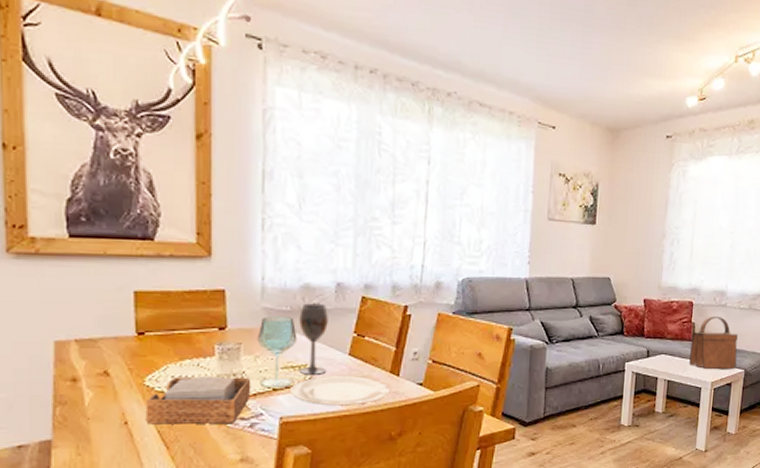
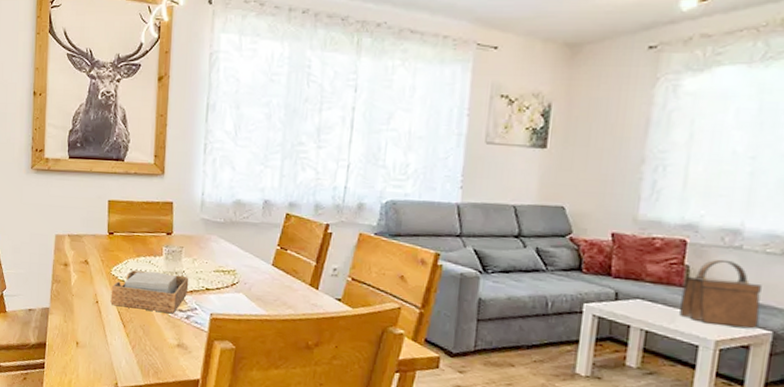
wine glass: present [257,316,297,389] -> none [195,226,228,289]
plate: present [290,375,390,406] -> none [220,281,309,312]
wine glass: present [298,303,328,375] -> none [228,217,256,281]

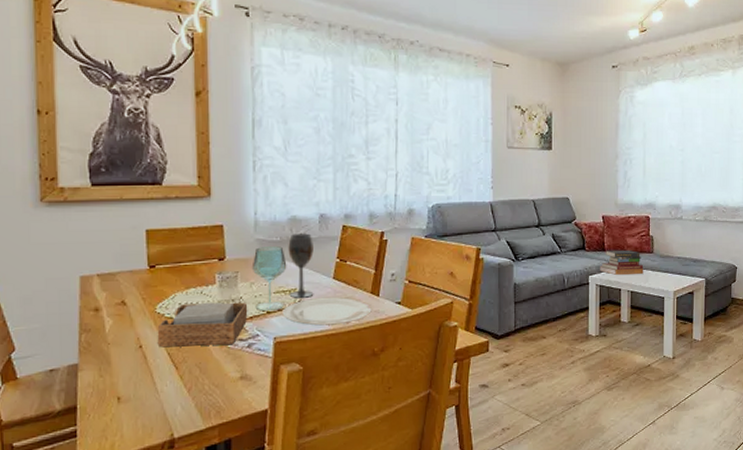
wine glass: none [195,226,228,289] -> present [251,246,287,312]
plate: none [220,281,309,312] -> present [282,296,372,326]
wine glass: none [228,217,256,281] -> present [288,233,314,298]
books: none [600,275,670,312] -> present [600,250,644,275]
handbag: present [679,259,762,330] -> none [651,228,697,280]

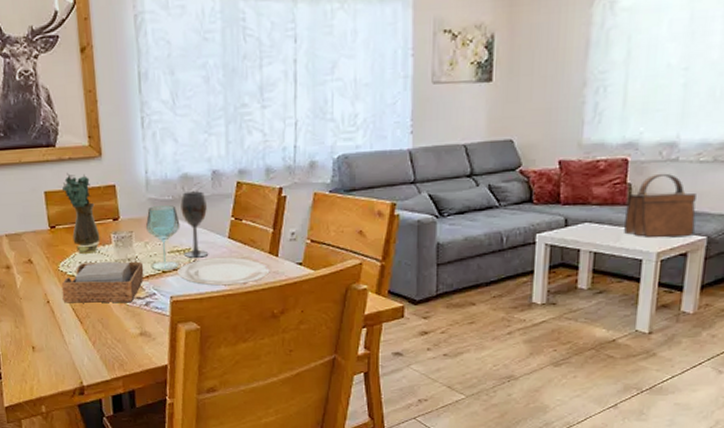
vase: none [166,211,204,296] -> present [62,172,100,255]
books: present [600,250,644,275] -> none [552,202,615,233]
handbag: none [651,228,697,280] -> present [624,173,696,238]

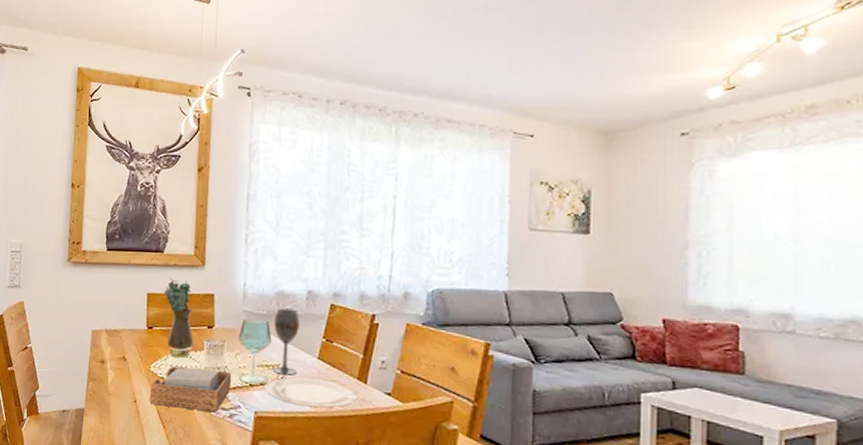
handbag: present [624,173,696,238] -> none [740,344,821,418]

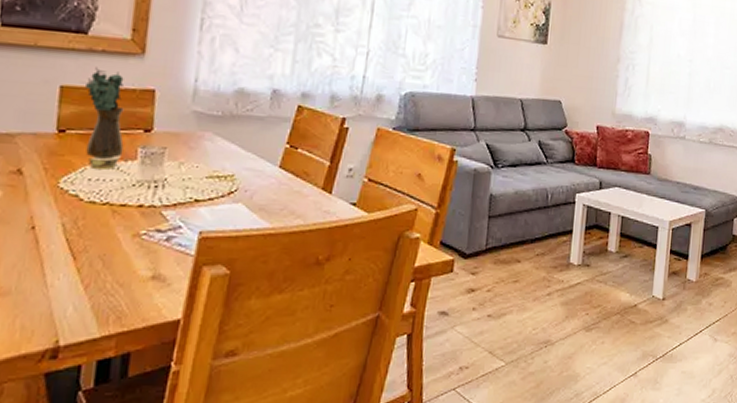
napkin holder: present [149,366,232,413] -> none [54,180,173,236]
wine glass: present [238,319,272,385] -> none [183,121,227,200]
plate: present [264,376,358,408] -> none [213,188,321,224]
wine glass: present [272,308,300,375] -> none [224,109,261,187]

